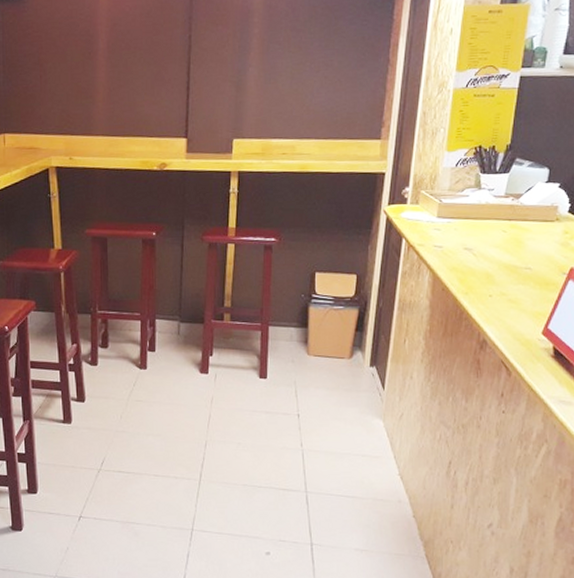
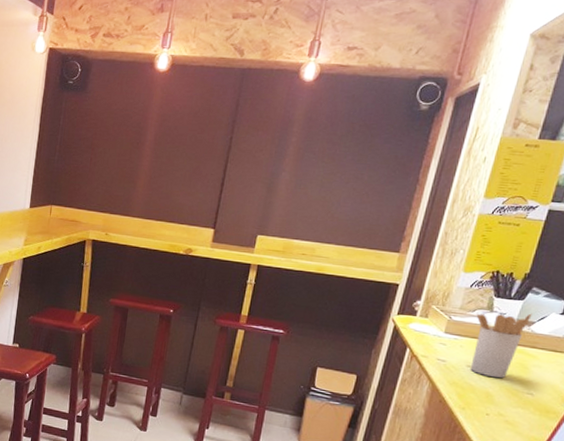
utensil holder: none [465,185,519,257] -> present [470,313,532,379]

